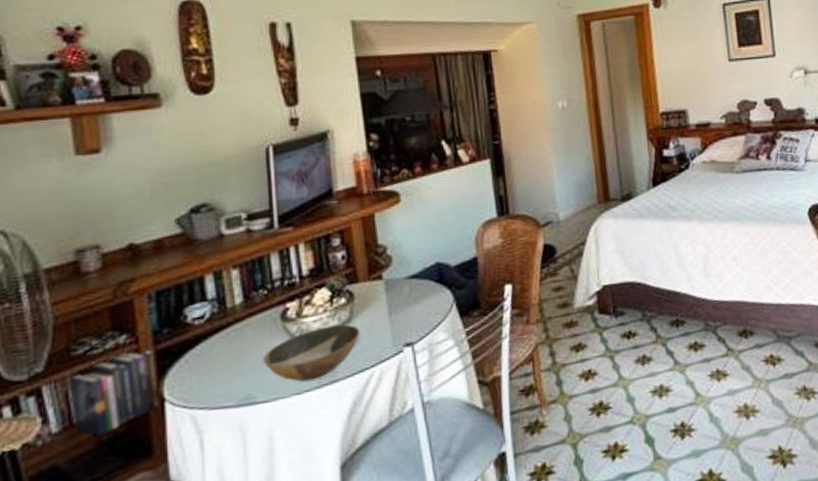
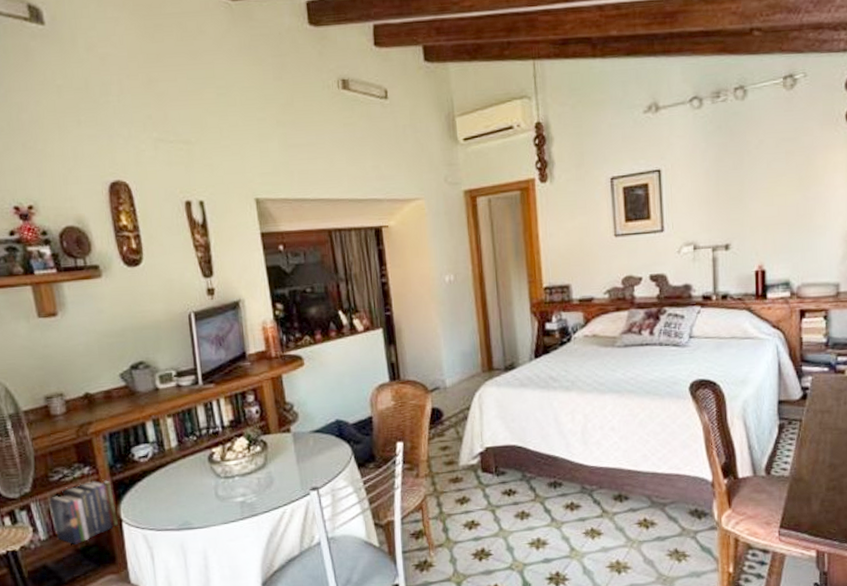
bowl: present [263,324,360,382] -> none [196,468,274,514]

